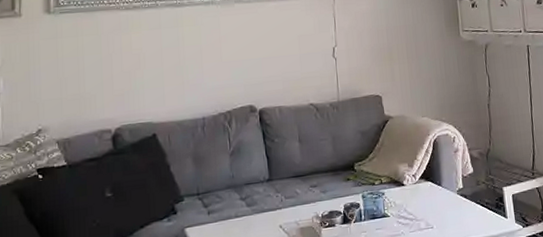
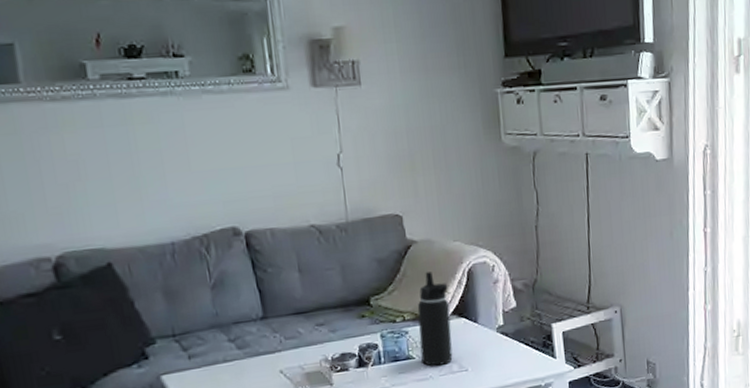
water bottle: none [392,142,421,224] -> present [417,272,453,366]

